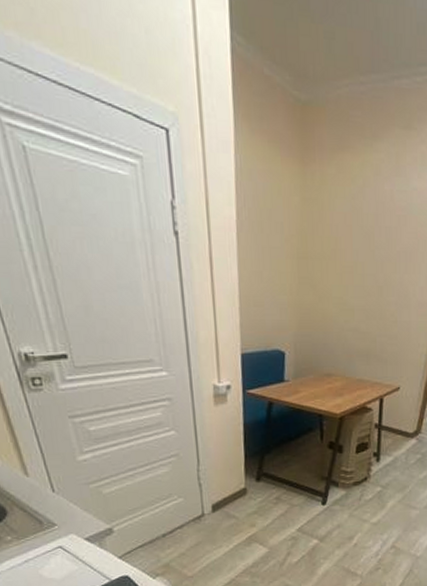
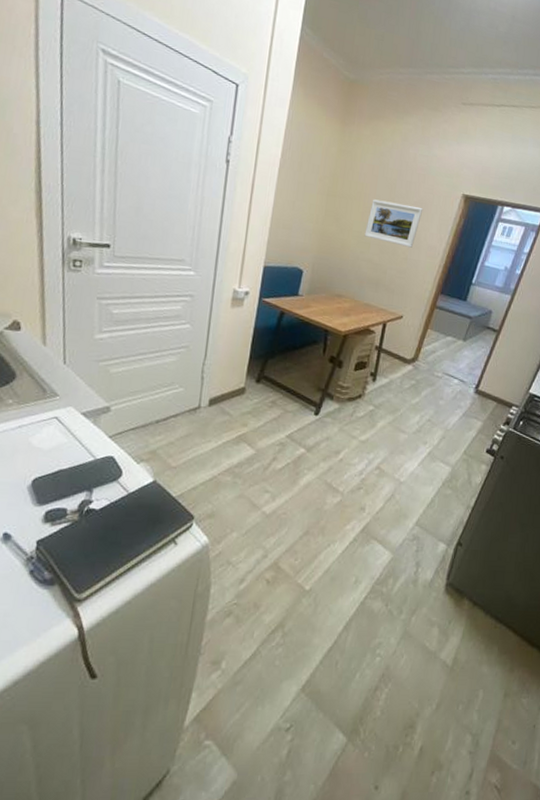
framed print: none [346,255,409,308] -> present [364,199,424,248]

